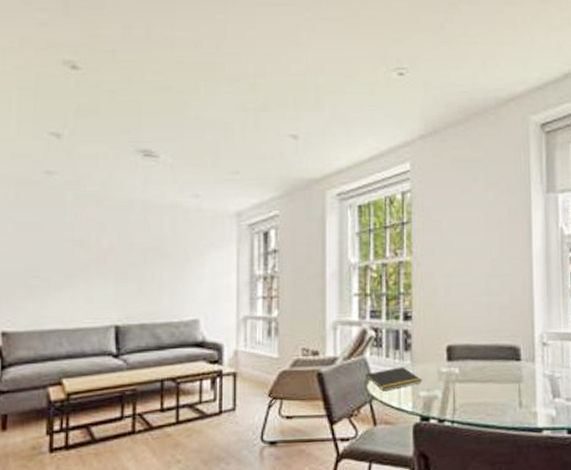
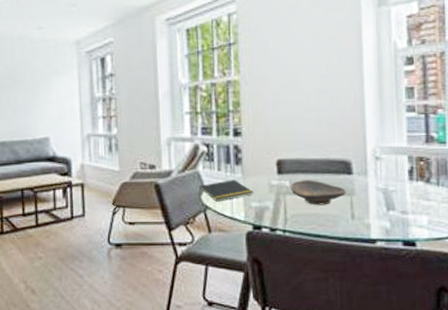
decorative bowl: none [459,367,515,394] -> present [290,180,347,206]

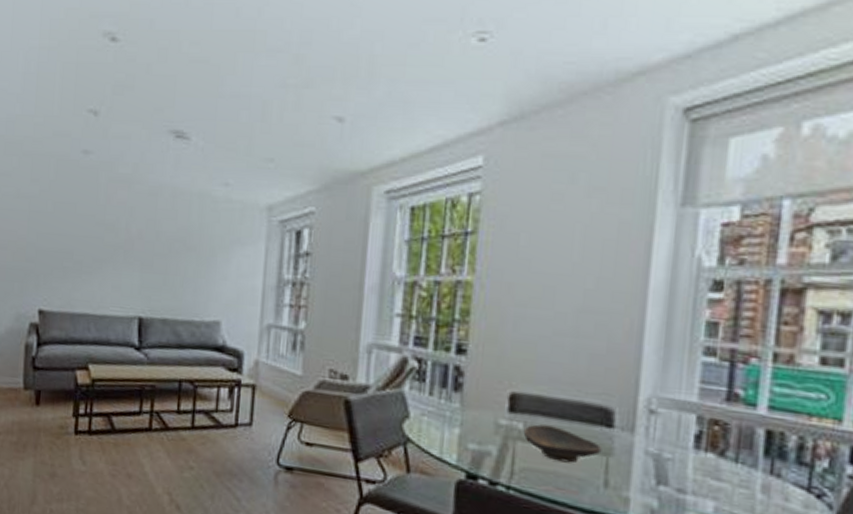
notepad: present [199,180,254,202] -> none [400,409,474,436]

